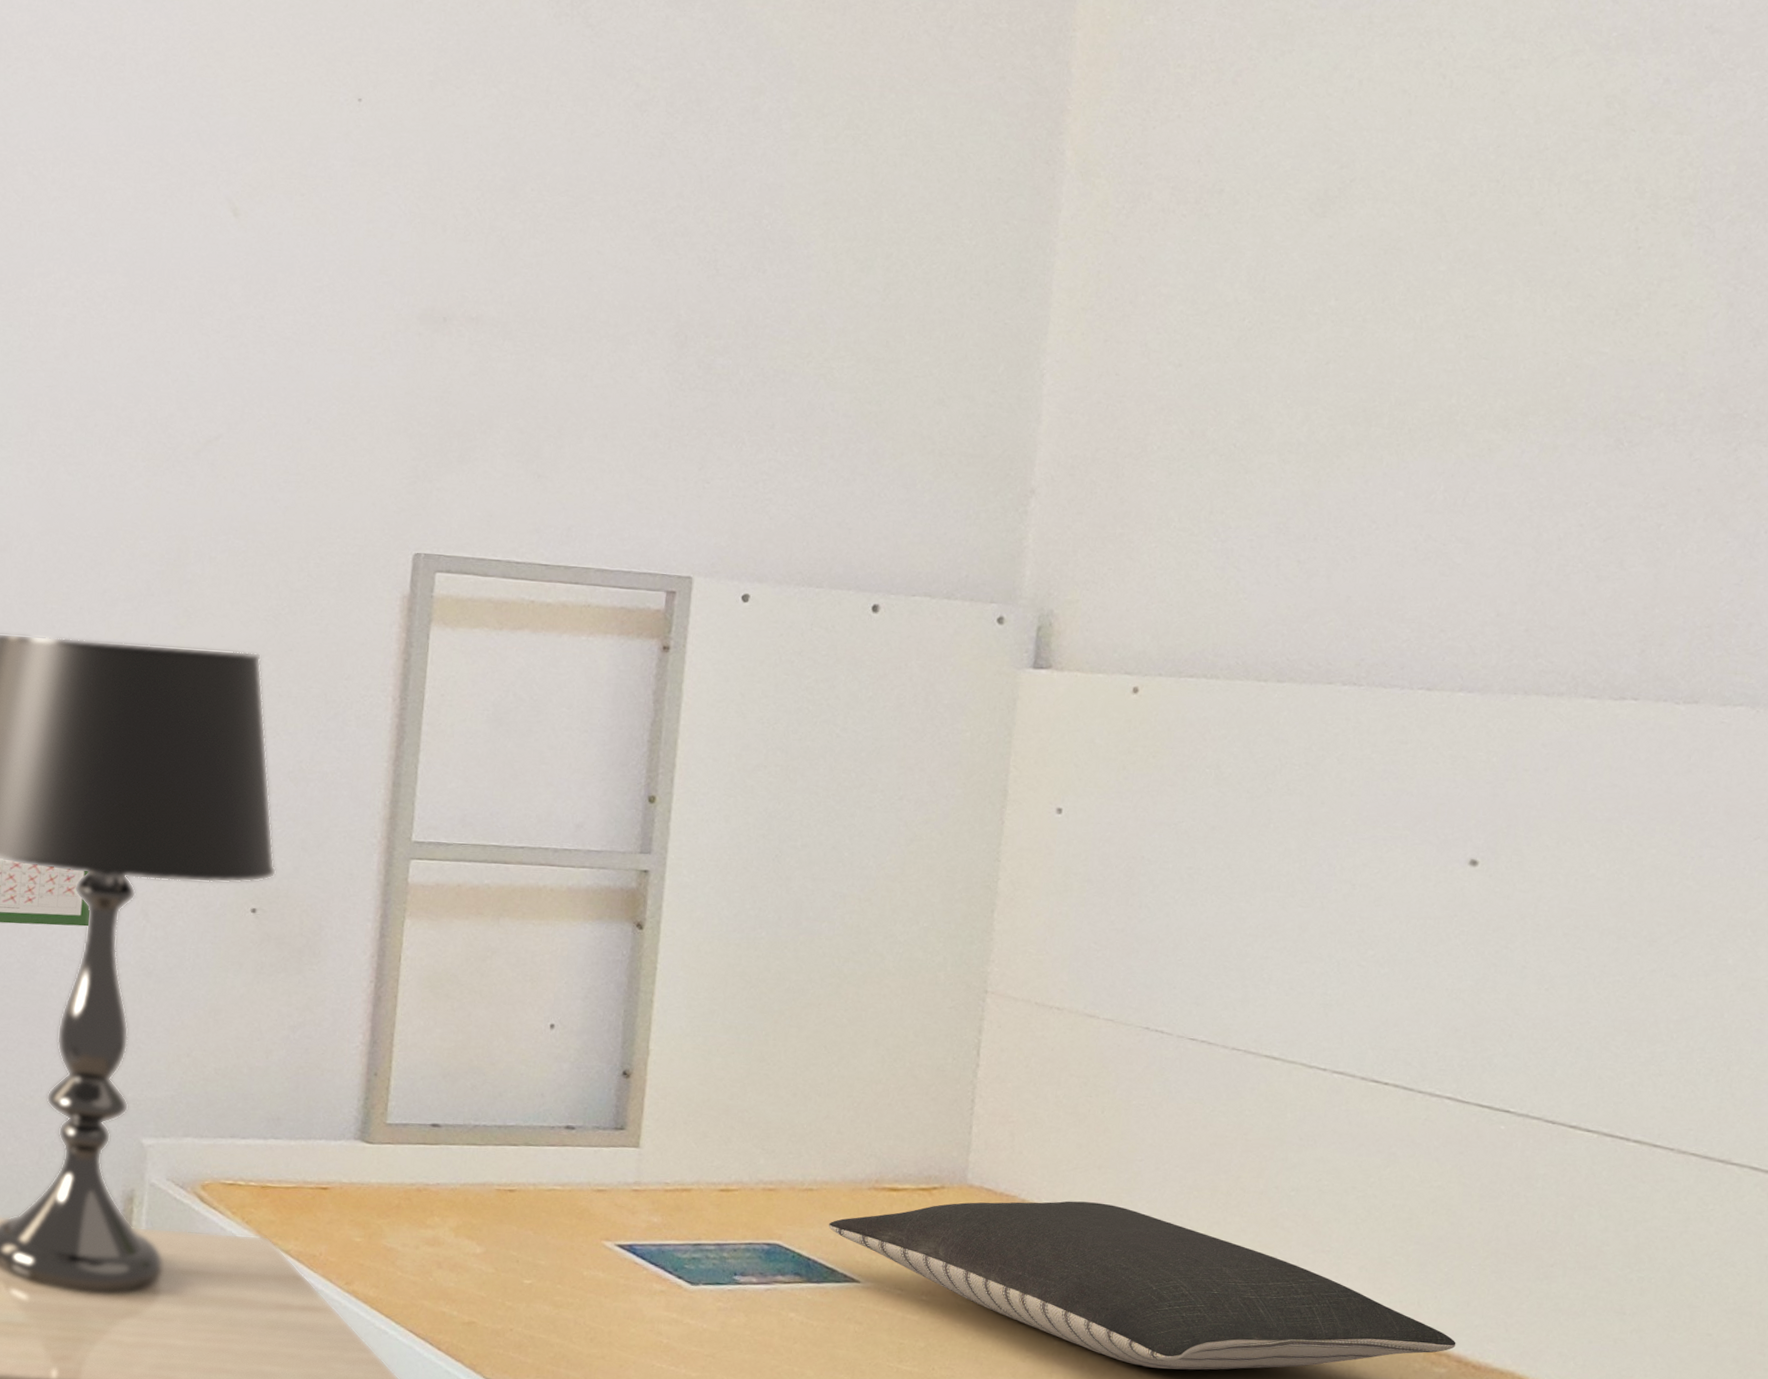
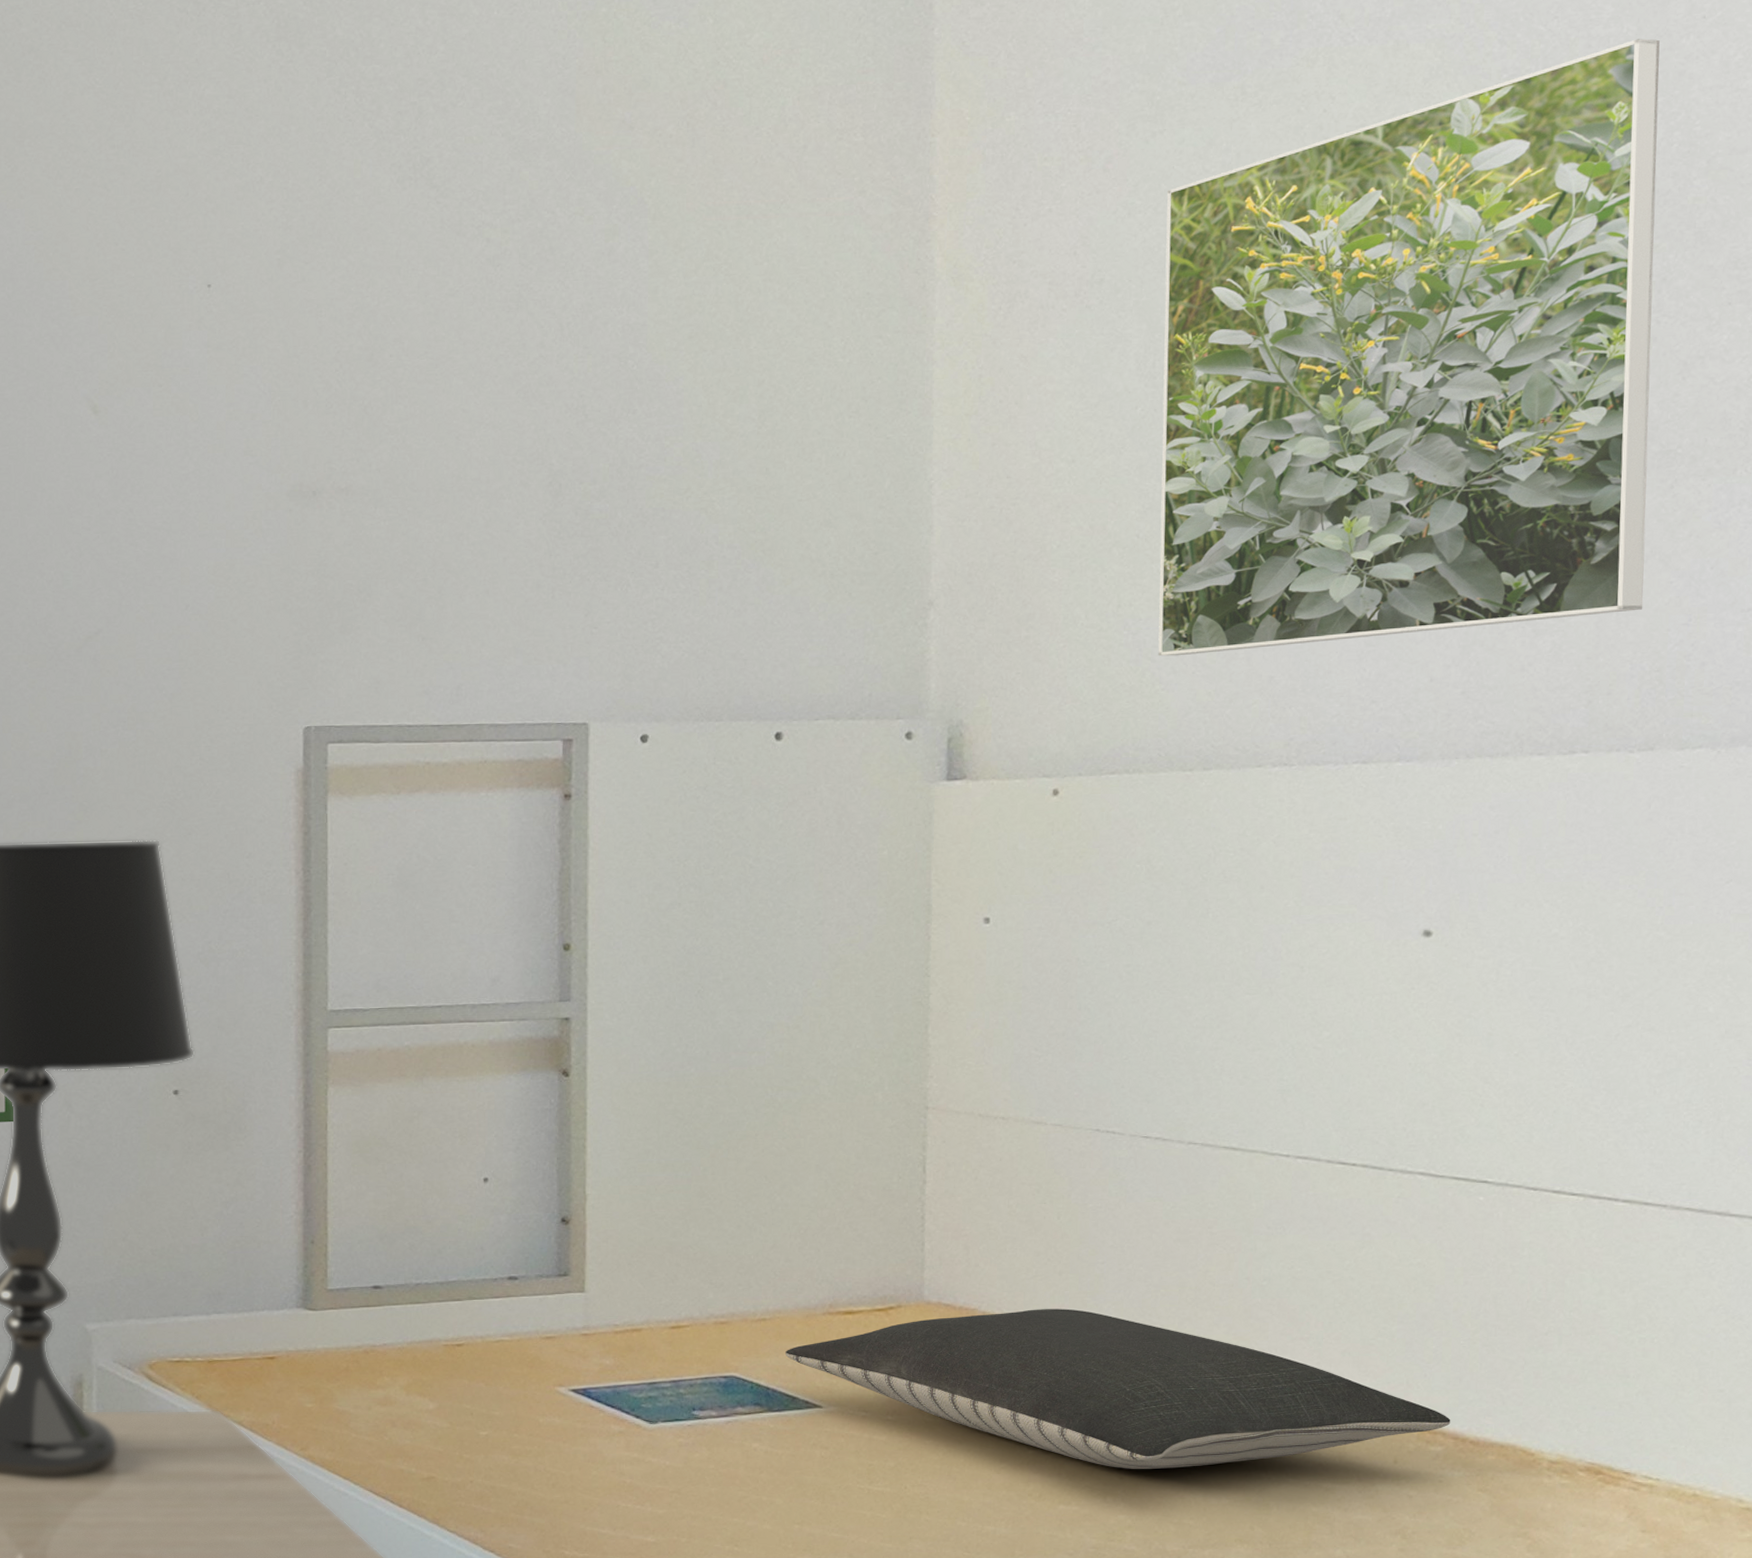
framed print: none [1244,12,1760,568] -> present [1158,38,1660,657]

